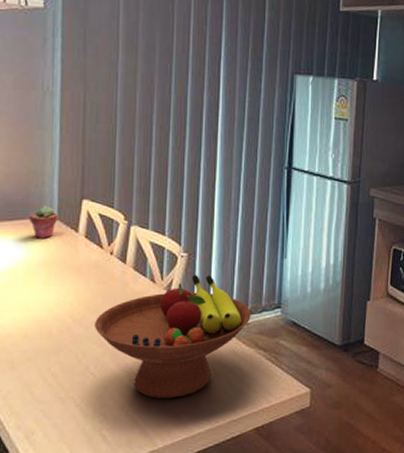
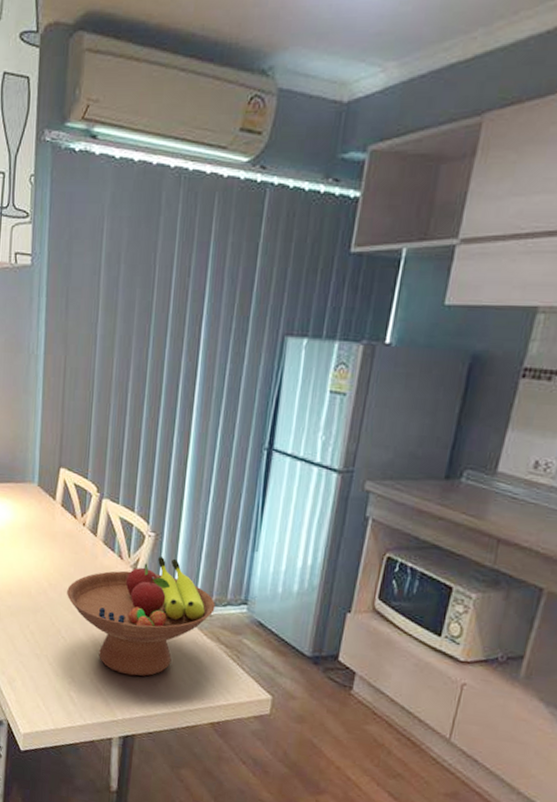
potted succulent: present [30,205,59,238] -> none [15,471,39,503]

